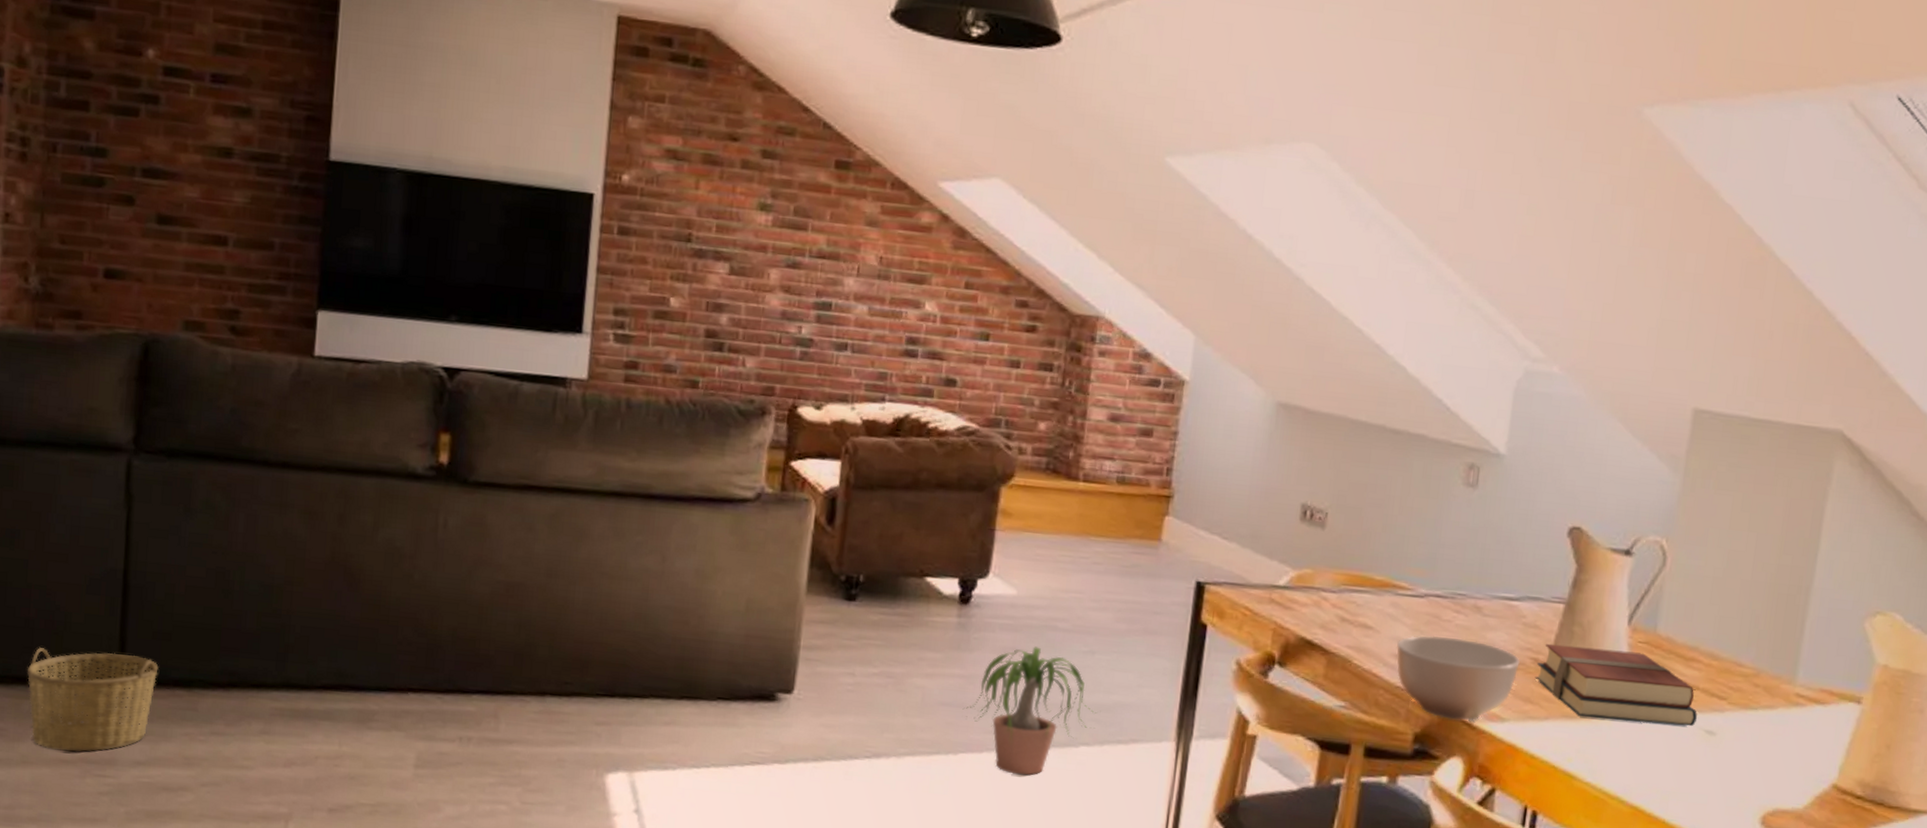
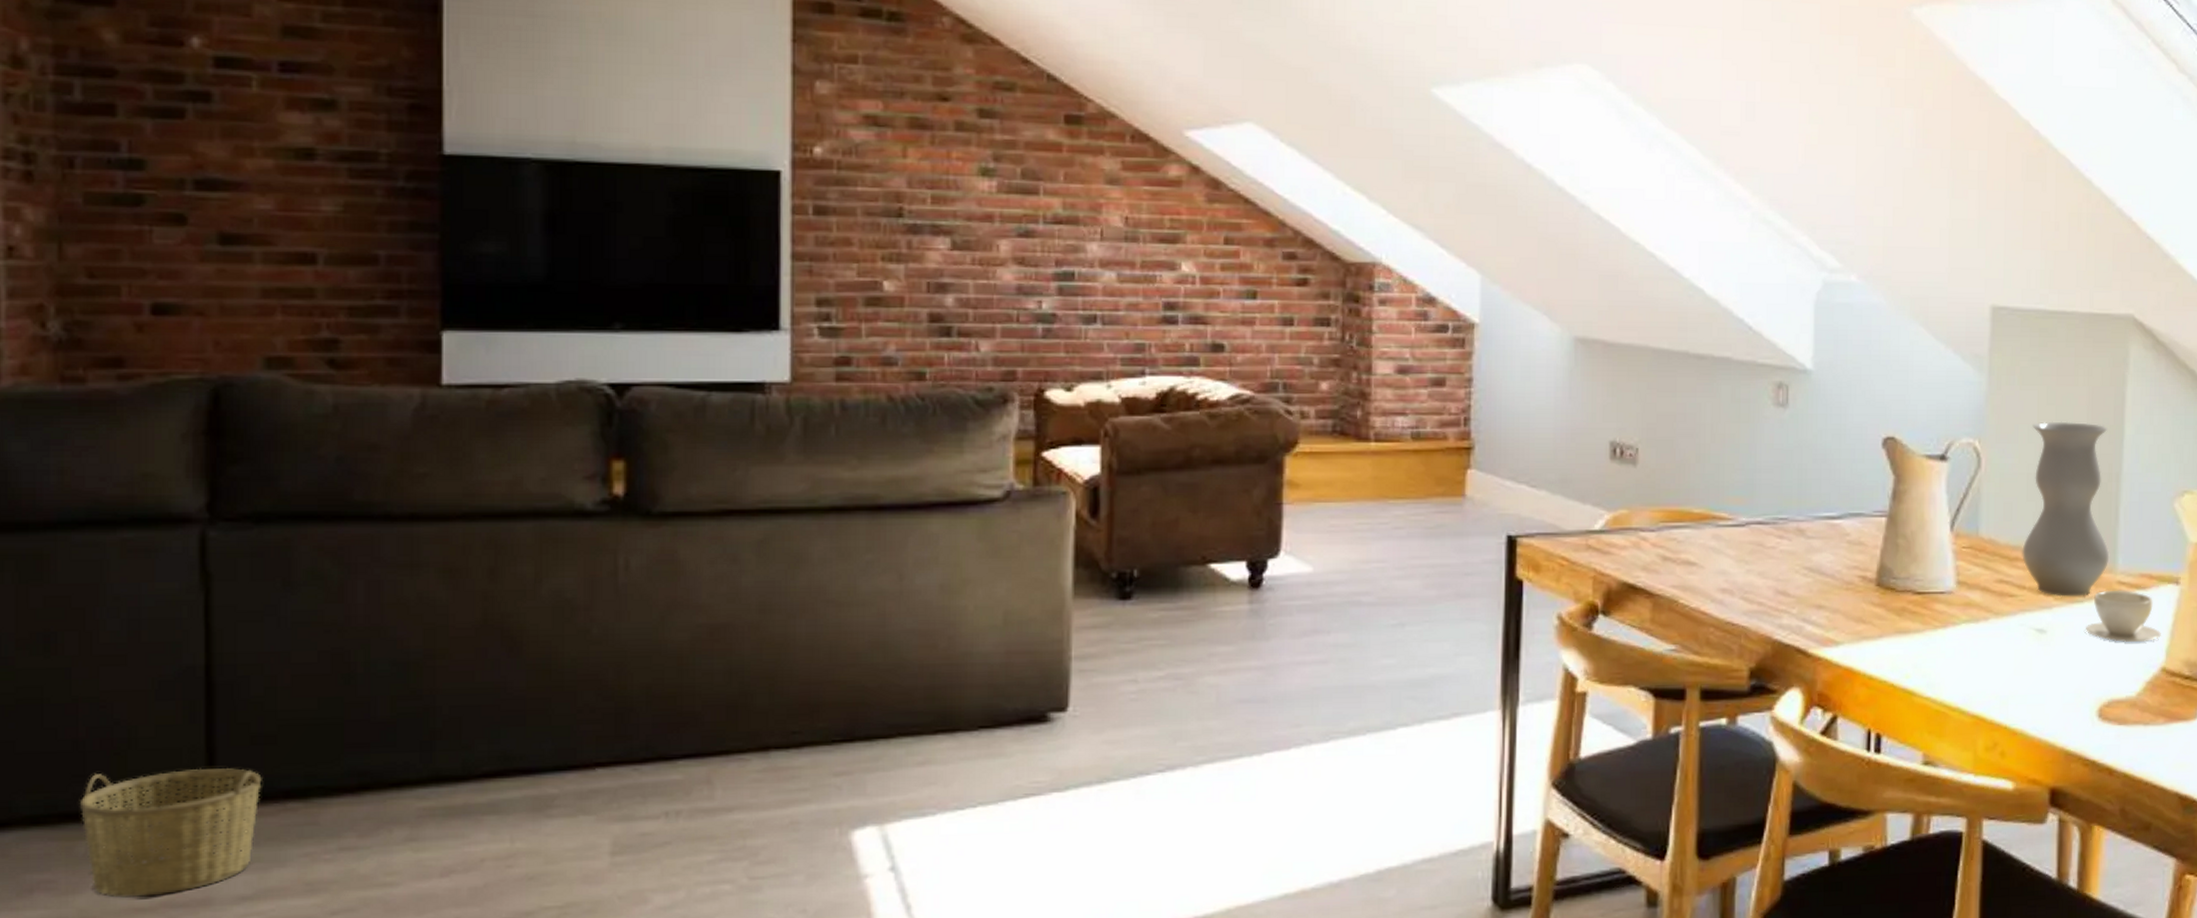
potted plant: present [962,646,1097,776] -> none [1263,626,1413,768]
bowl: present [1396,635,1520,721] -> none [1723,564,1848,650]
books: present [1535,643,1697,727] -> none [1864,558,2026,631]
vase: none [1698,527,1803,704] -> present [2022,421,2109,597]
teacup: none [1757,701,1836,757] -> present [2086,590,2161,643]

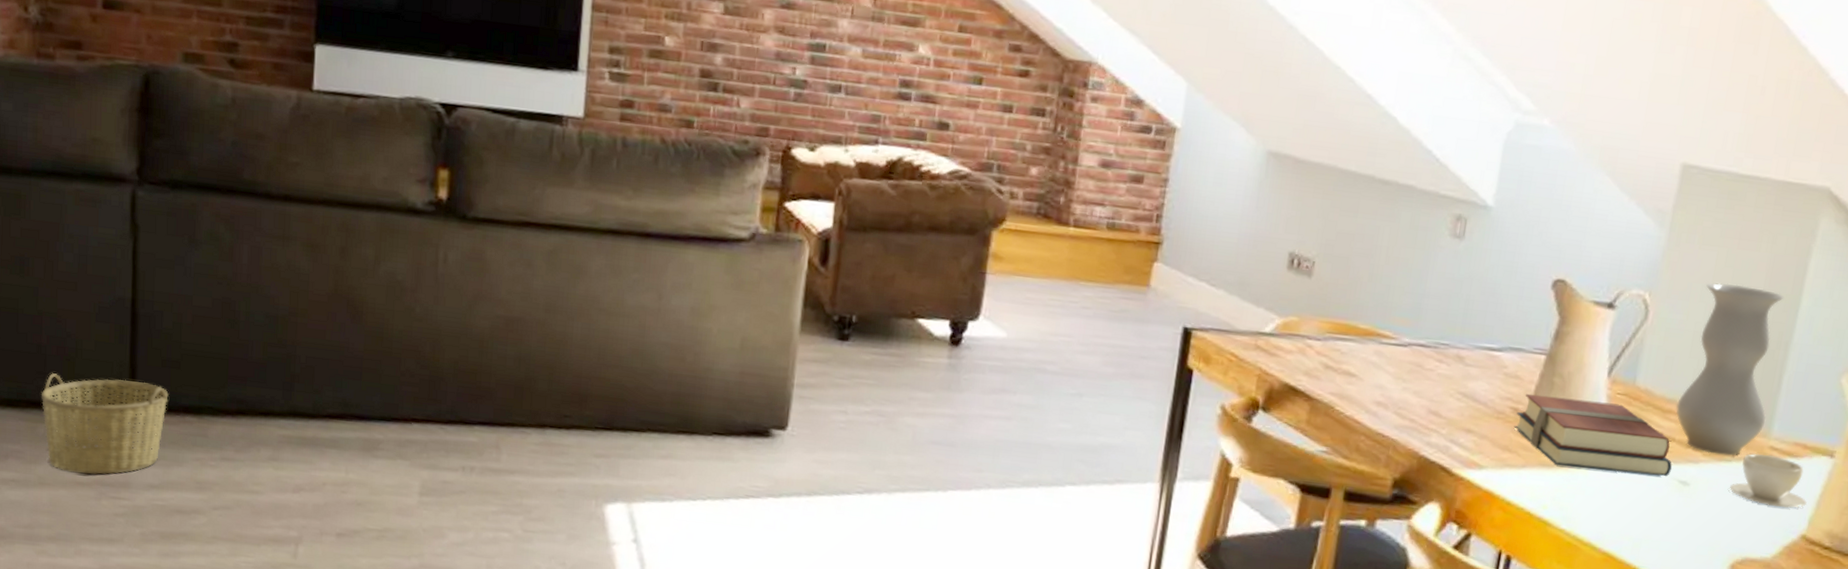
books: none [1864,558,2026,631] -> present [1513,393,1672,477]

